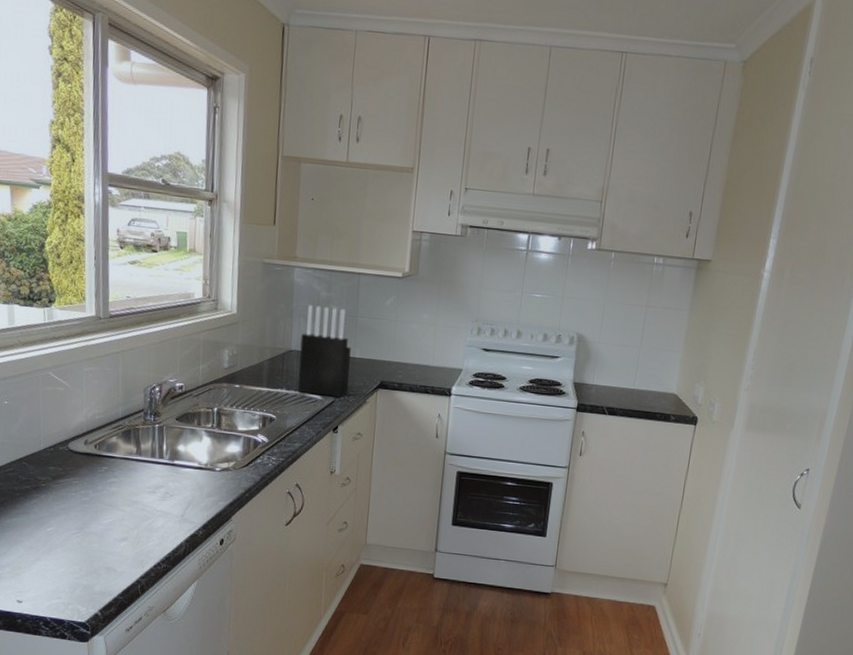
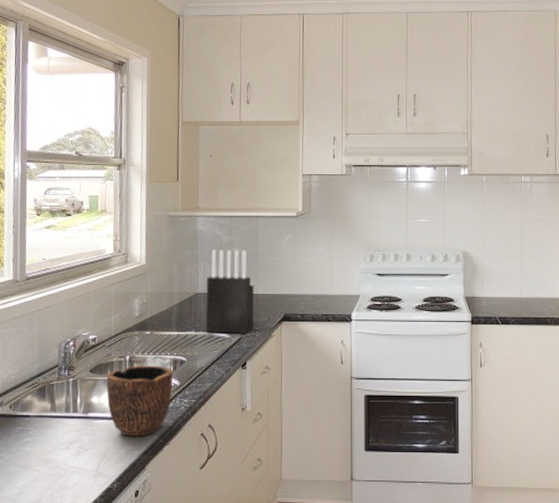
bowl: none [193,418,261,489] -> present [106,365,173,437]

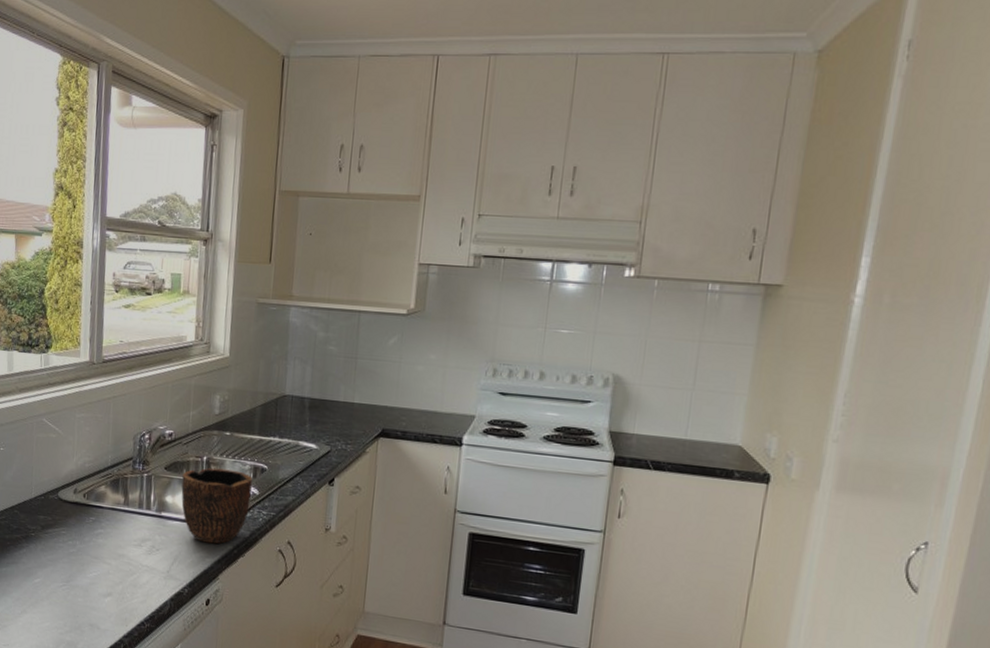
knife block: present [205,250,254,334] -> none [291,346,350,447]

